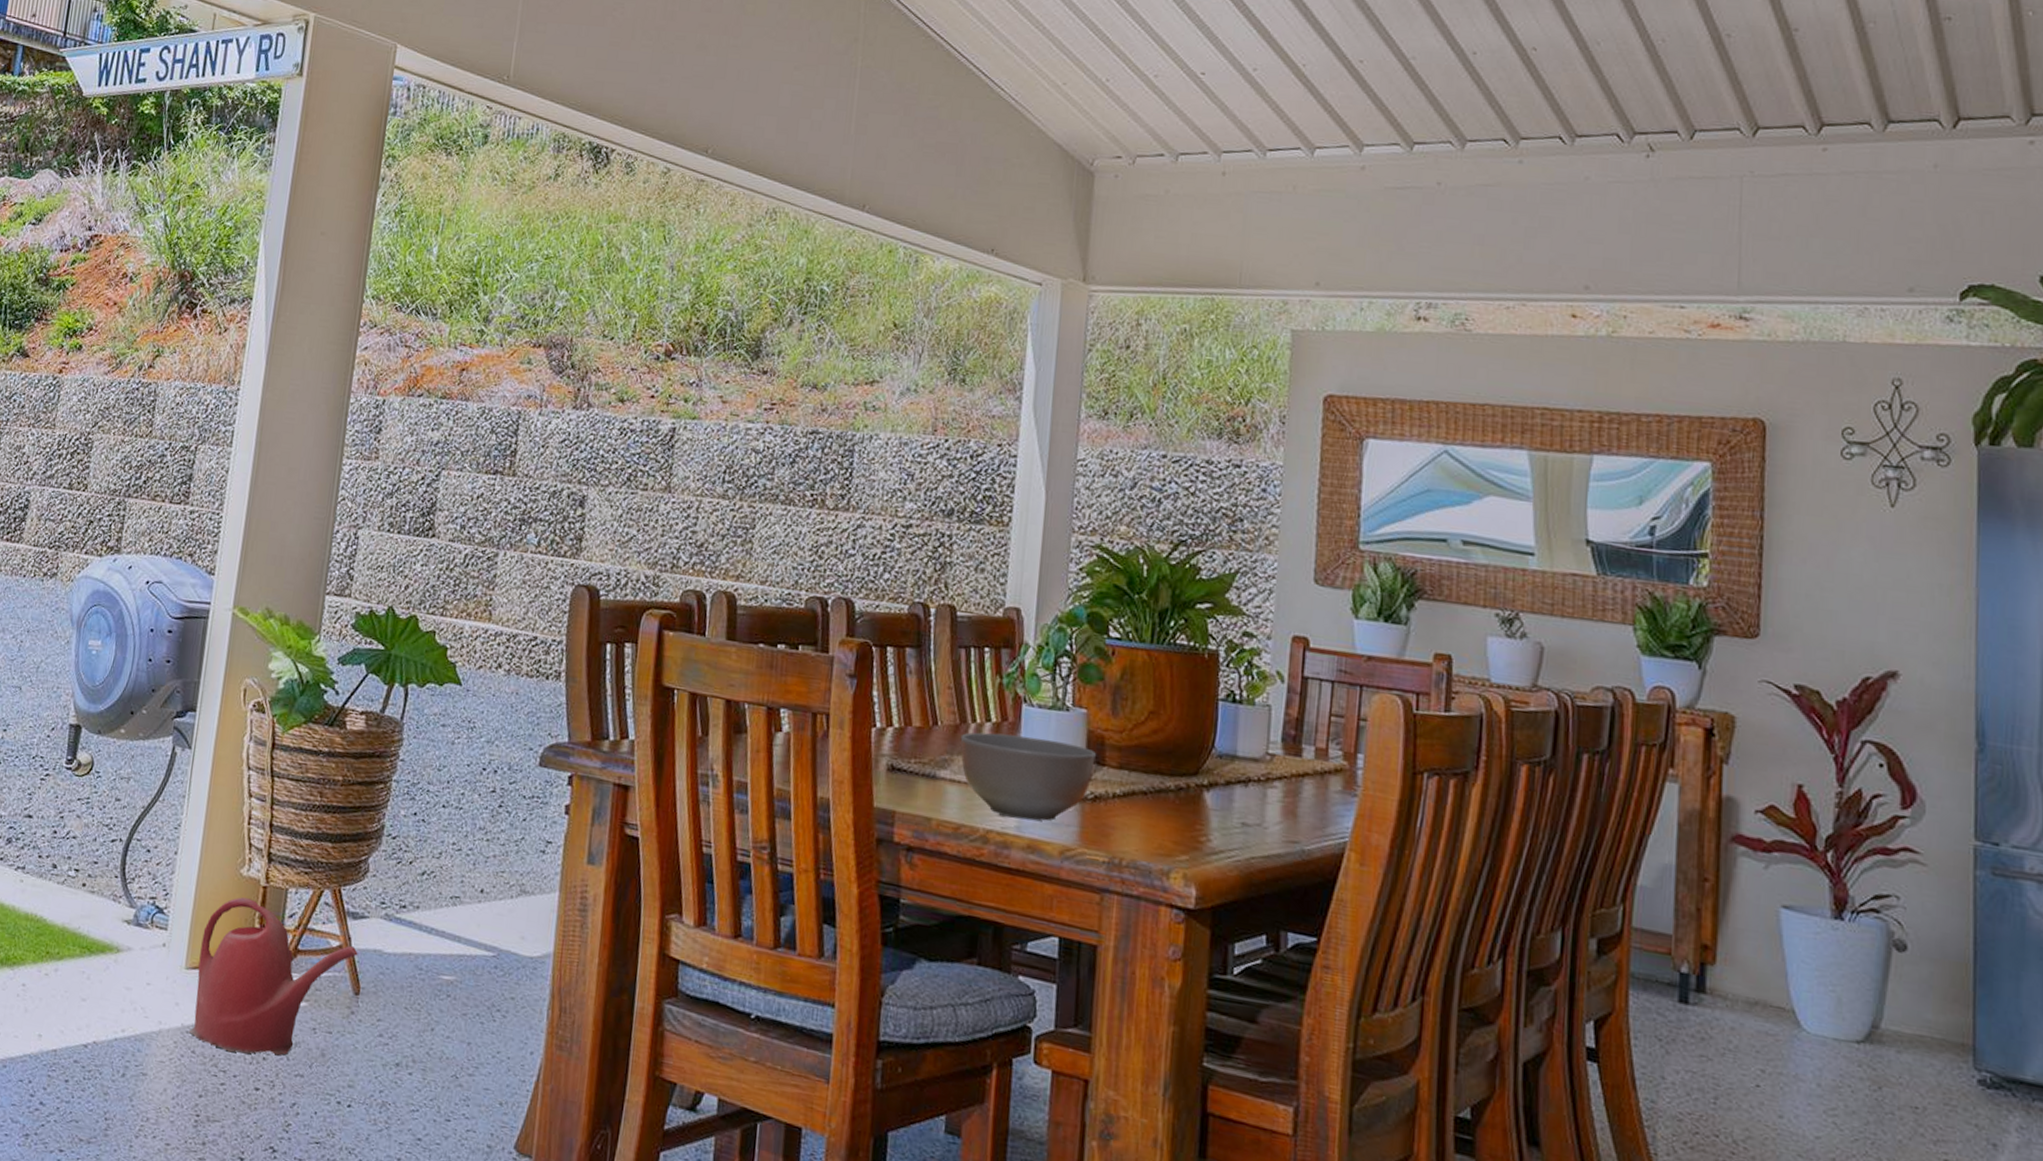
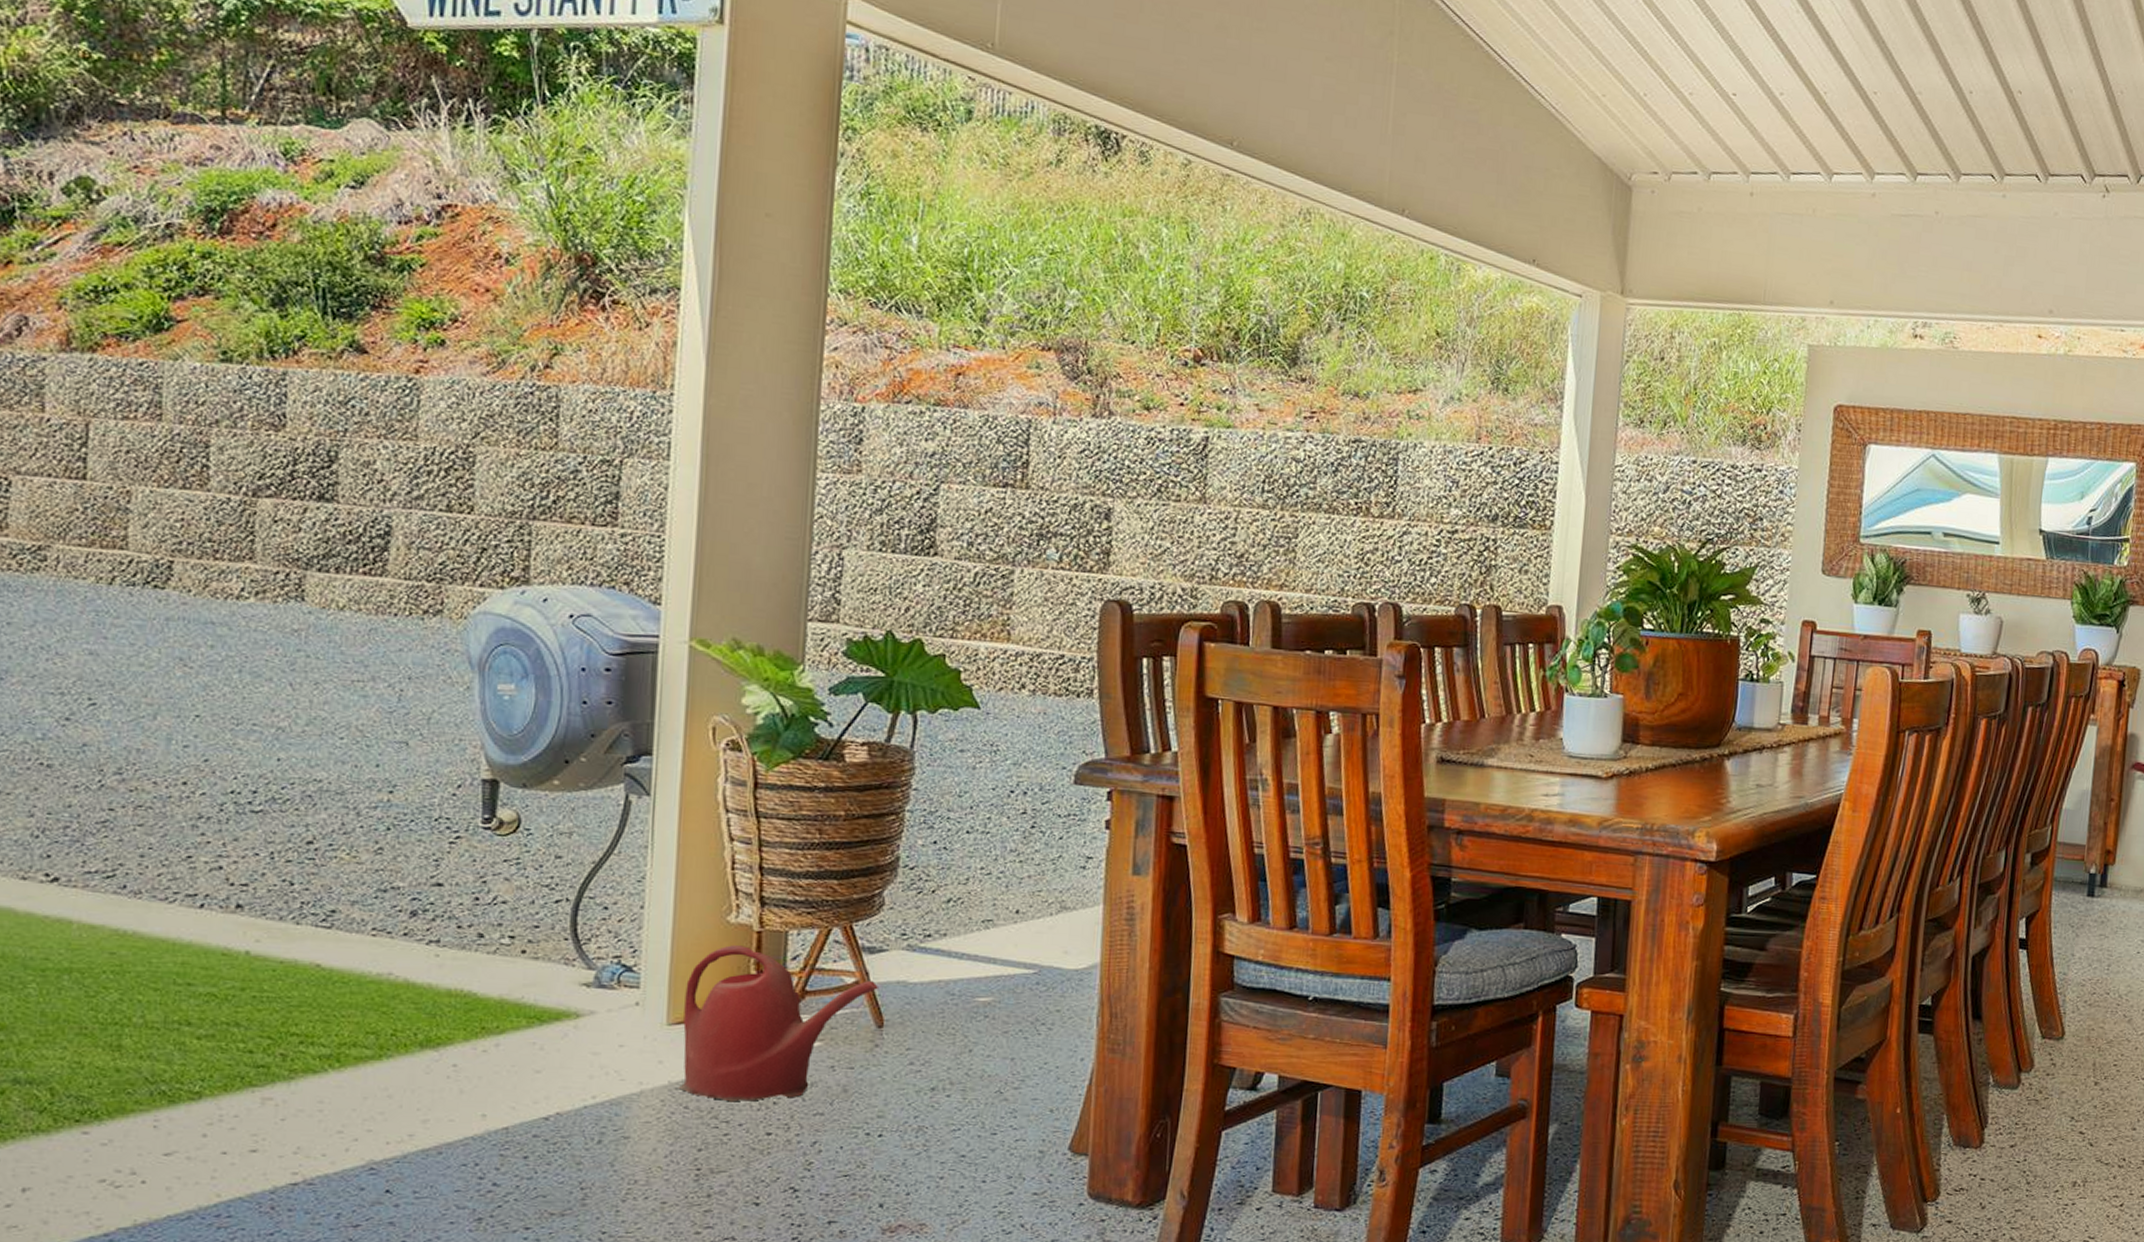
bowl: present [960,732,1096,821] -> none [1506,721,1631,797]

